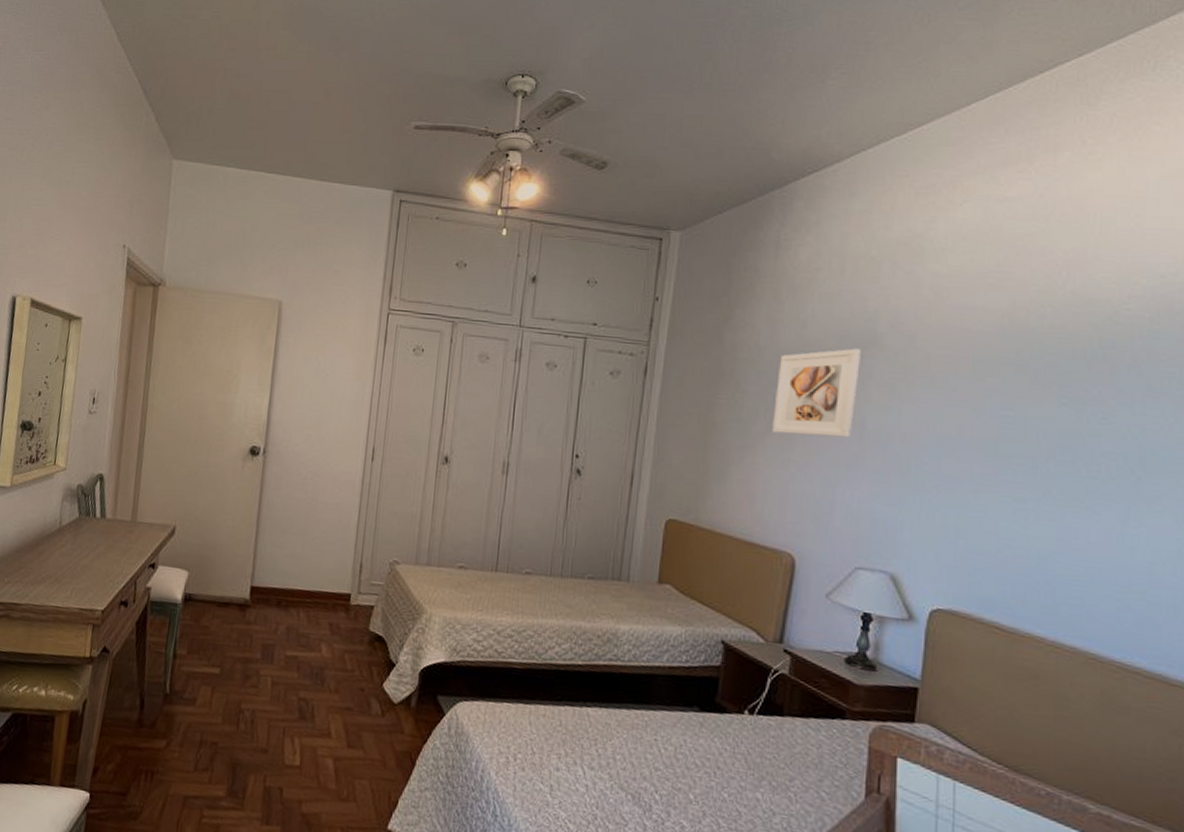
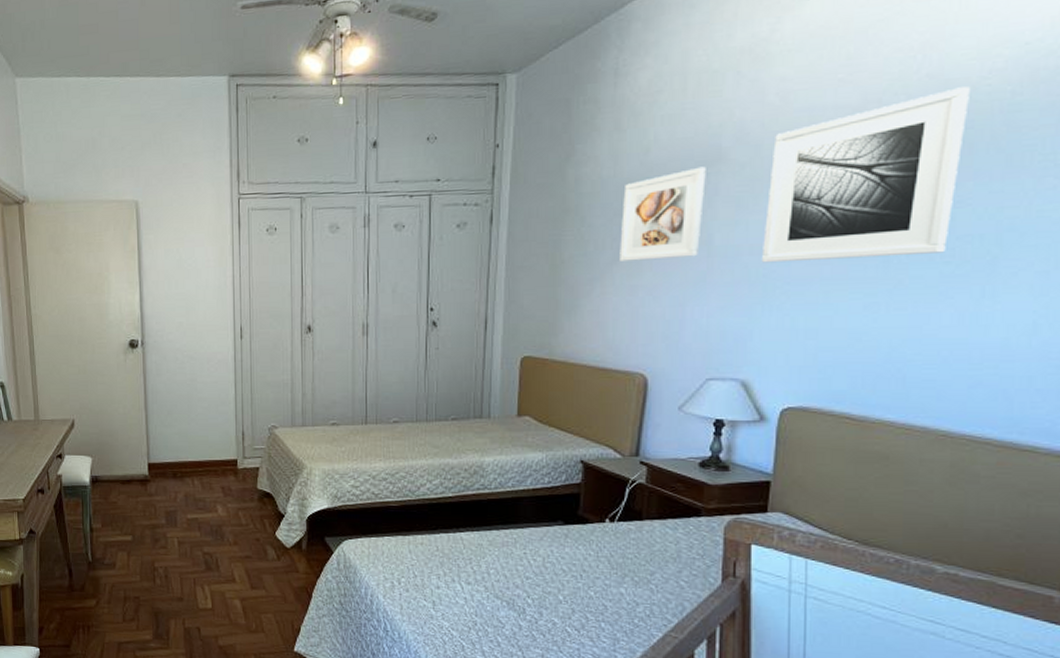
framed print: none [912,307,1111,467] -> present [761,86,970,263]

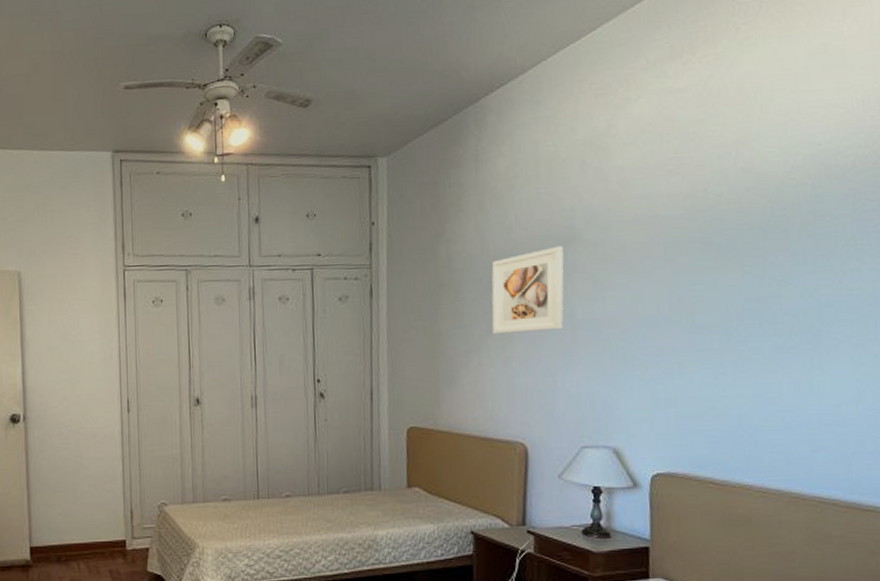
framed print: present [761,86,970,263] -> none [619,180,779,336]

